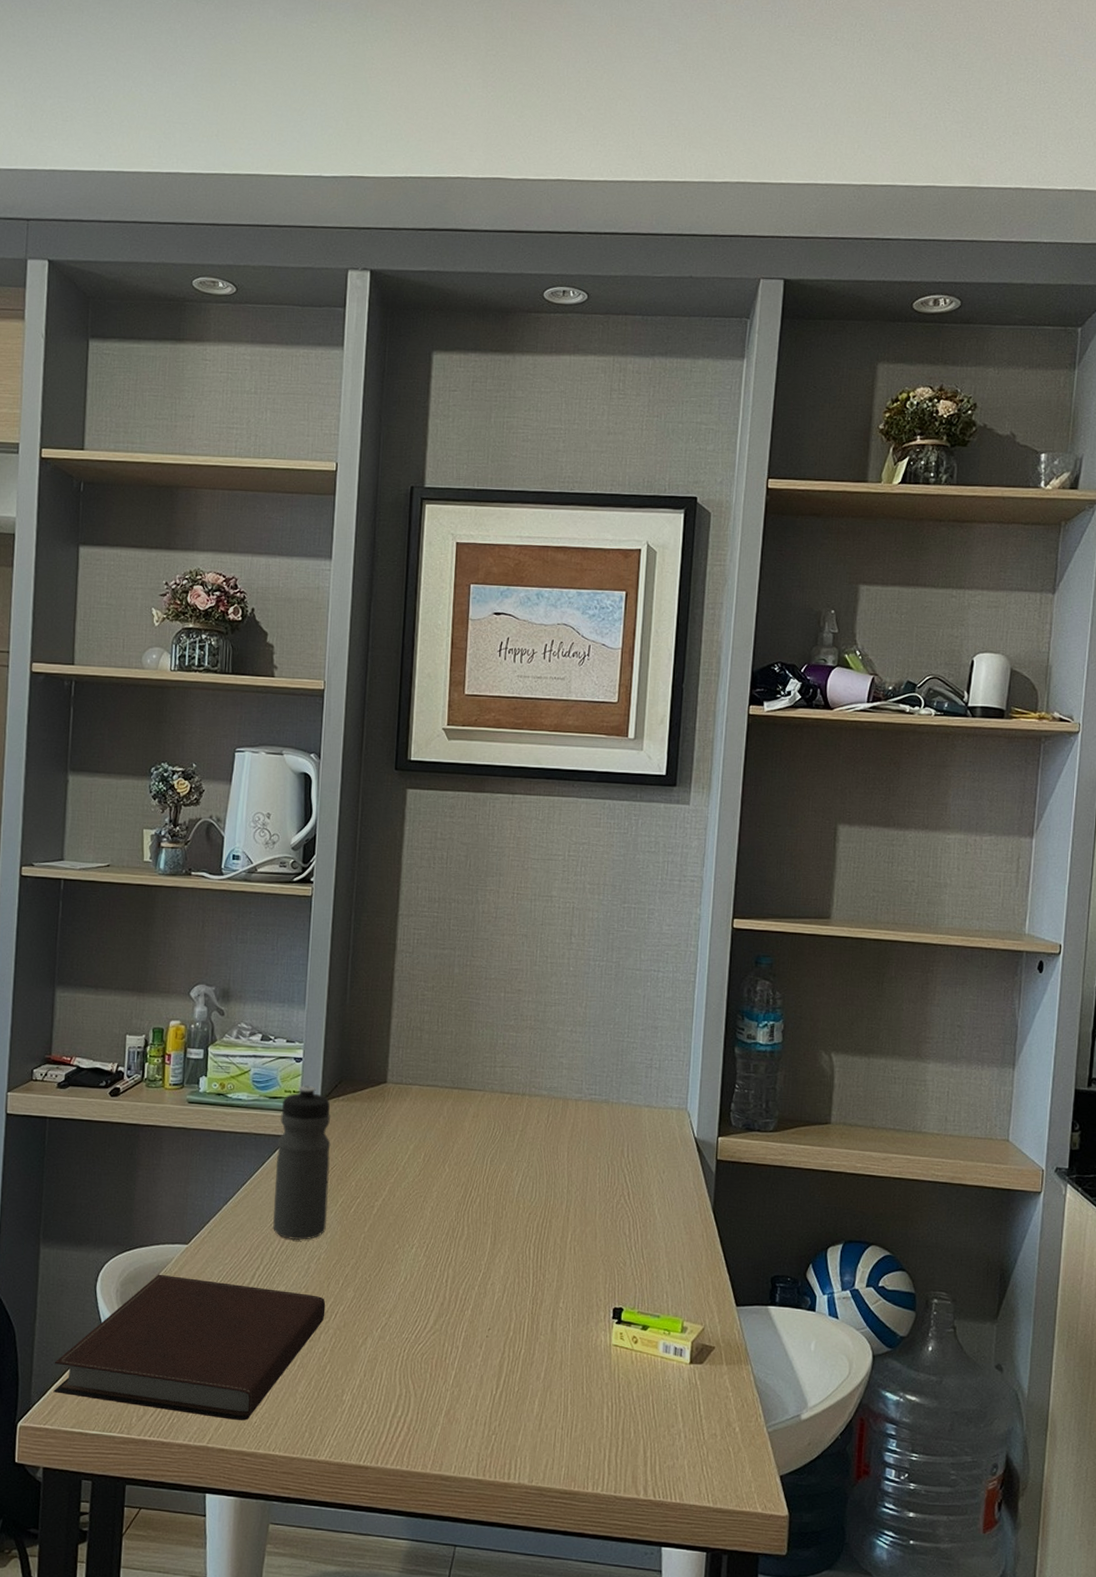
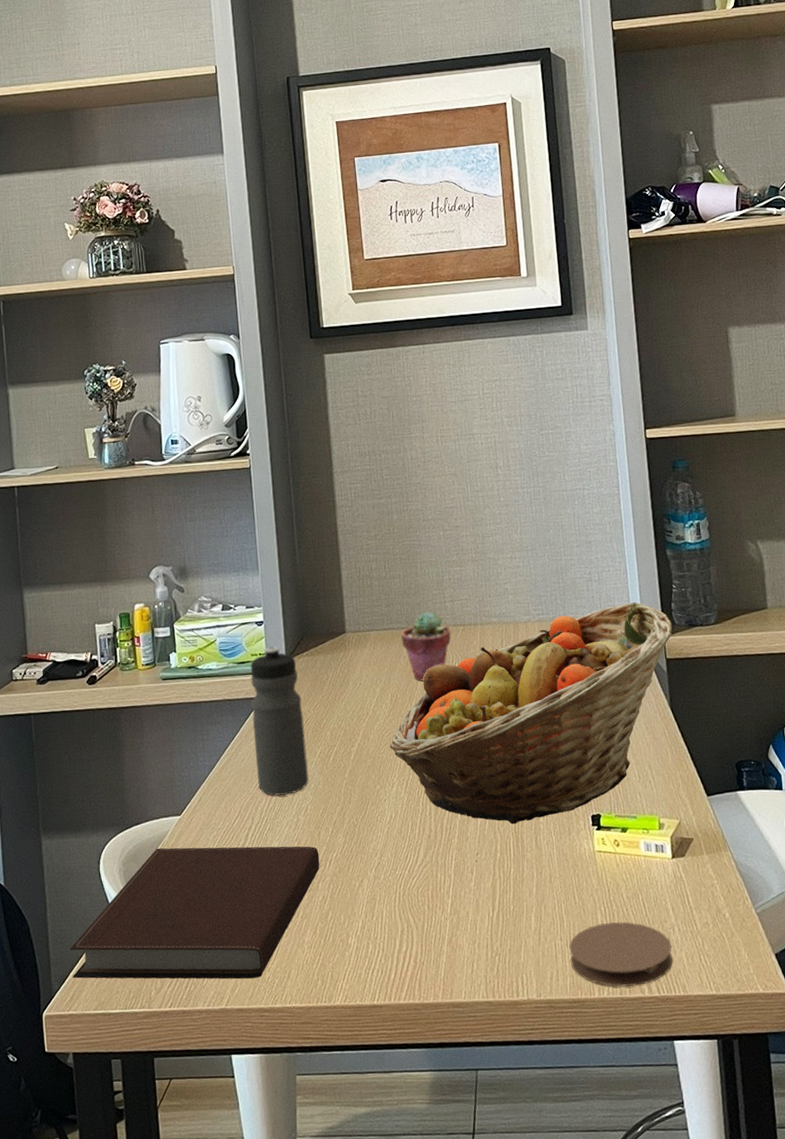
fruit basket: none [415,1096,729,1305] -> present [389,601,673,825]
potted succulent: none [443,1073,497,1145] -> present [401,611,451,681]
coaster: none [568,1418,675,1487] -> present [569,922,673,987]

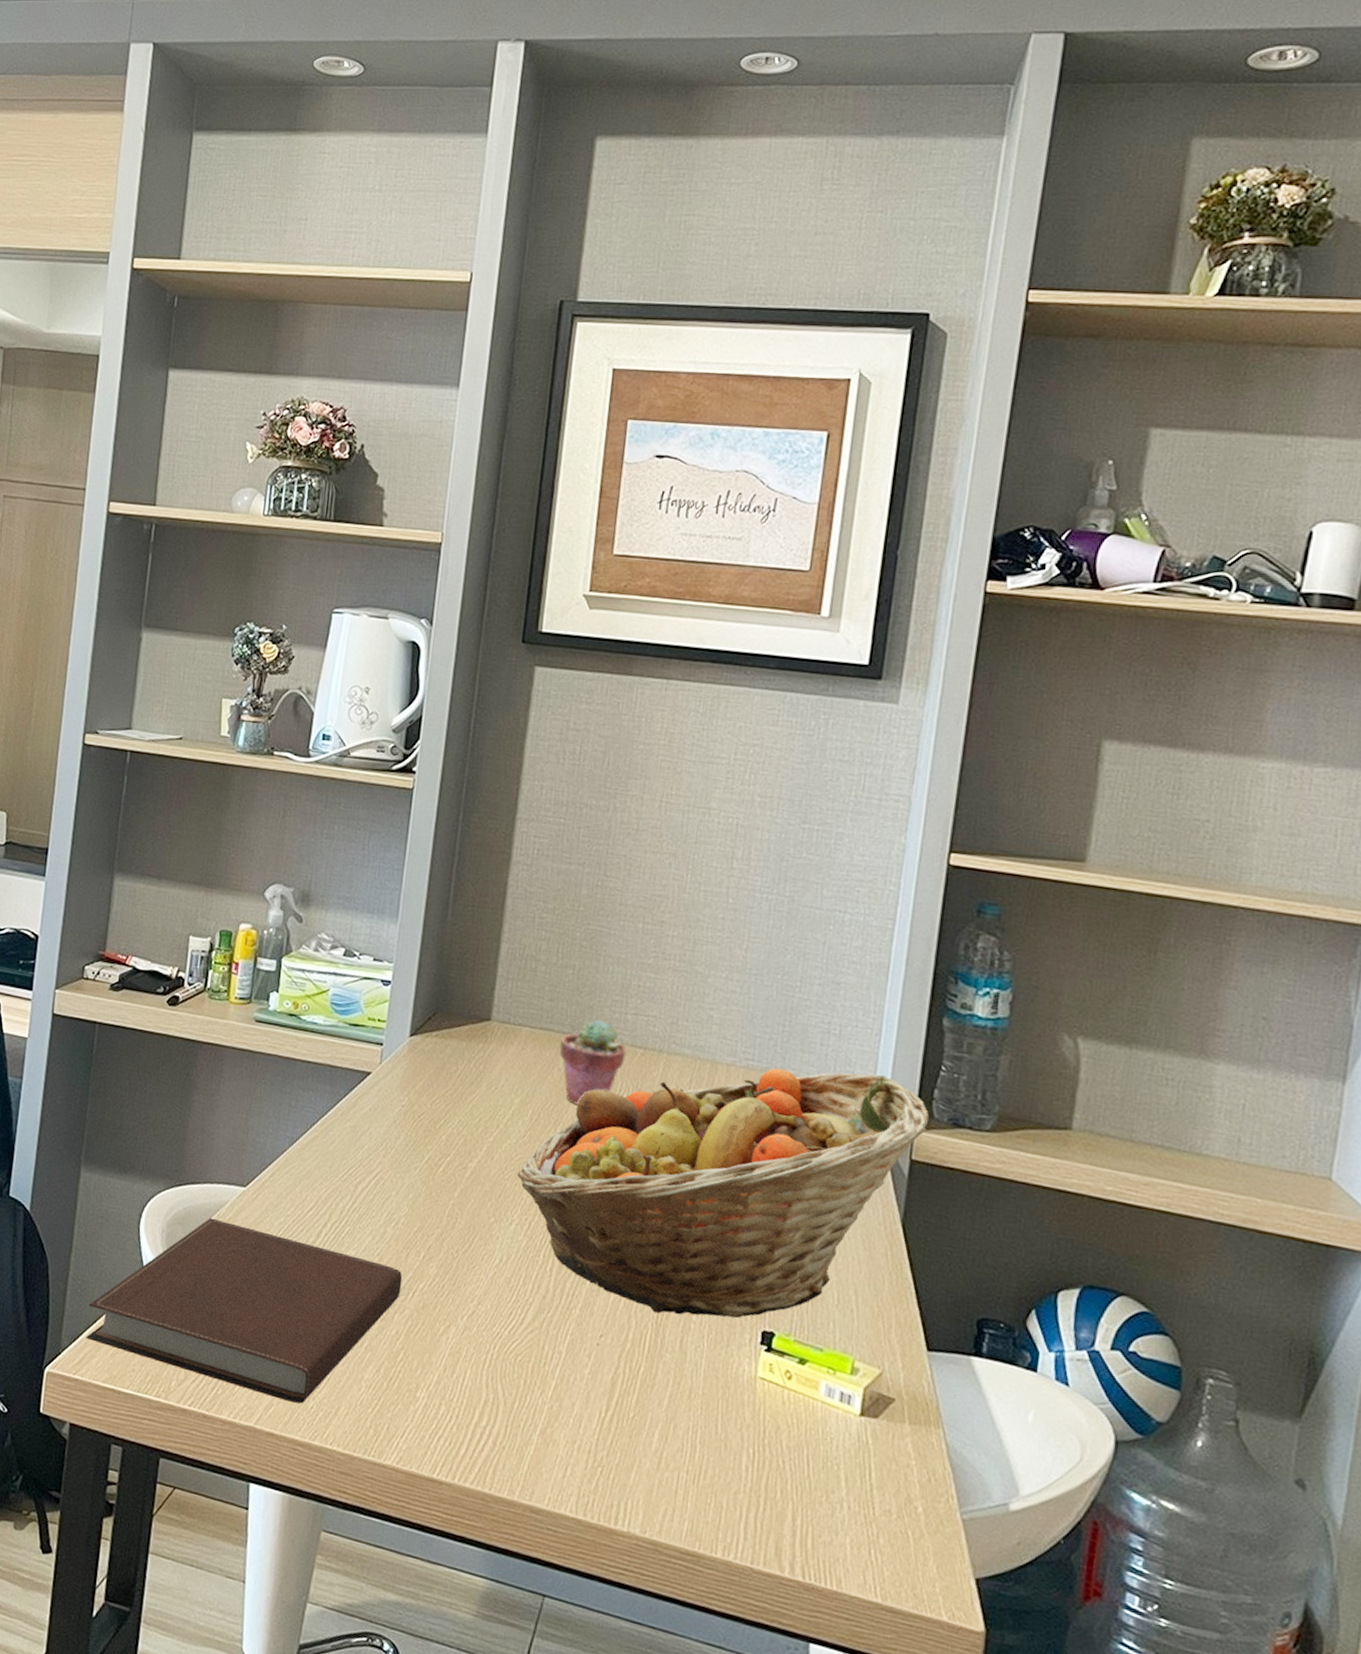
water bottle: present [251,646,309,796] -> none [345,1013,421,1199]
coaster: present [569,922,673,987] -> none [693,1468,834,1563]

